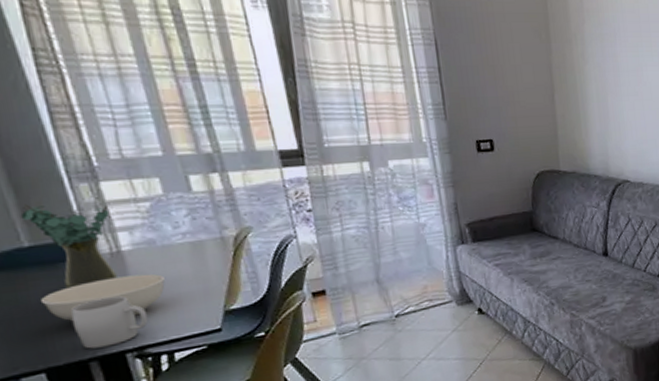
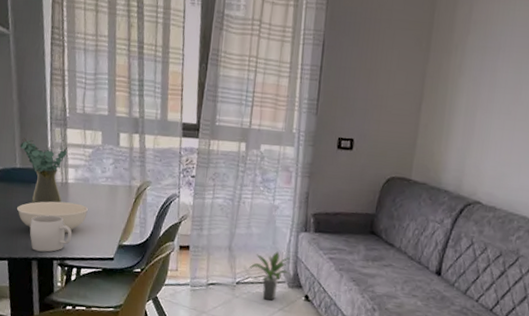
potted plant: none [406,271,457,326] -> present [248,251,292,301]

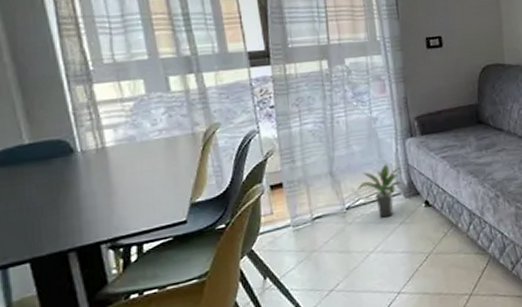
bowl: present [16,201,88,234] -> none [32,168,140,214]
vase: present [20,137,67,204] -> none [25,105,100,183]
mug: present [29,215,73,252] -> none [57,189,123,240]

